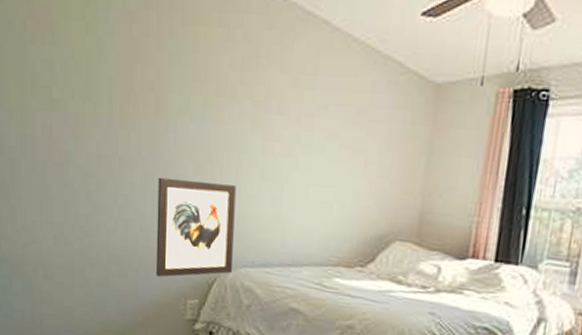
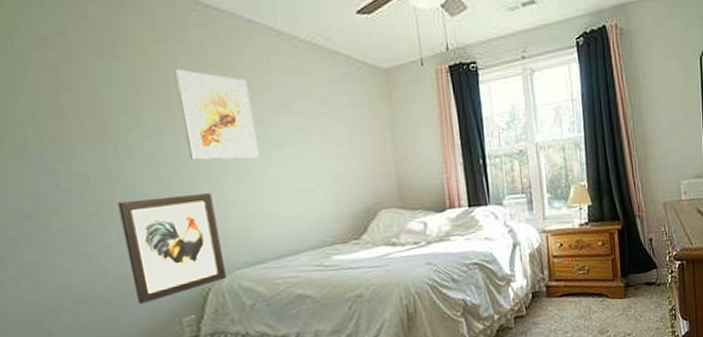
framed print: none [226,55,292,159] -> present [173,68,260,160]

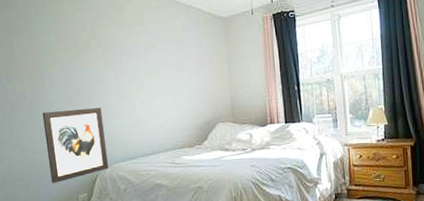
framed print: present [173,68,260,160] -> none [81,21,134,84]

